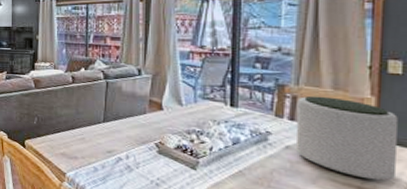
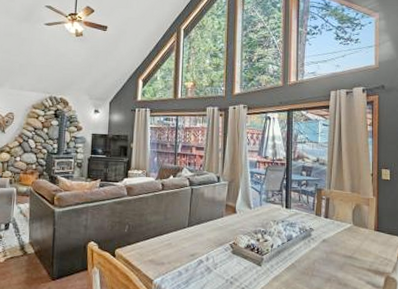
plant pot: present [295,95,398,181] -> none [329,197,388,263]

